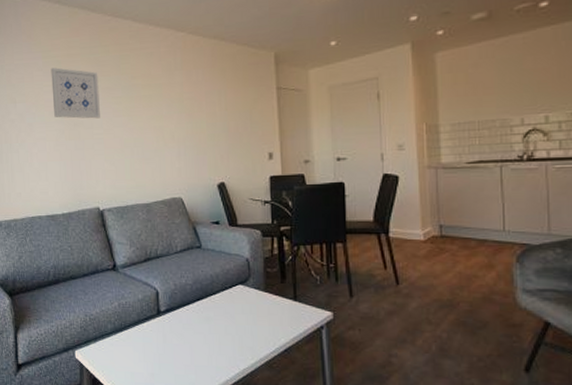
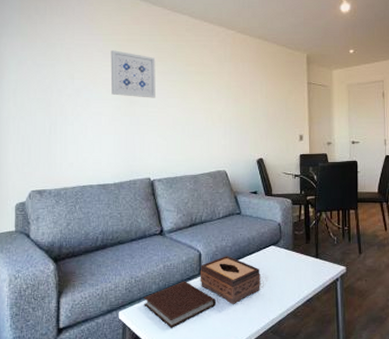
notebook: none [100,321,177,372] -> present [144,281,216,328]
tissue box: none [158,294,228,351] -> present [200,255,260,305]

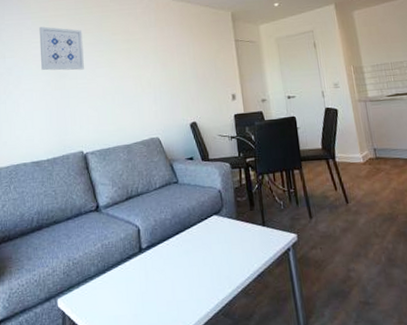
notebook: present [144,281,216,328] -> none [83,260,159,315]
tissue box: present [200,255,260,305] -> none [139,229,206,285]

